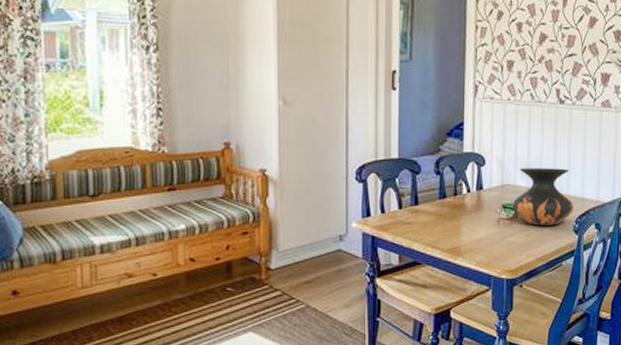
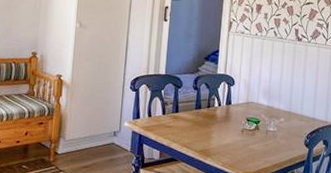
vase: present [512,168,574,226] -> none [254,90,306,139]

